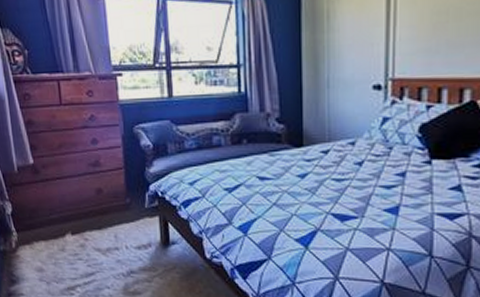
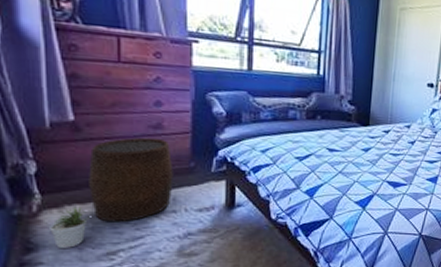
potted plant: none [25,243,52,283] -> present [50,207,90,249]
stool: none [47,175,114,259] -> present [89,137,173,222]

